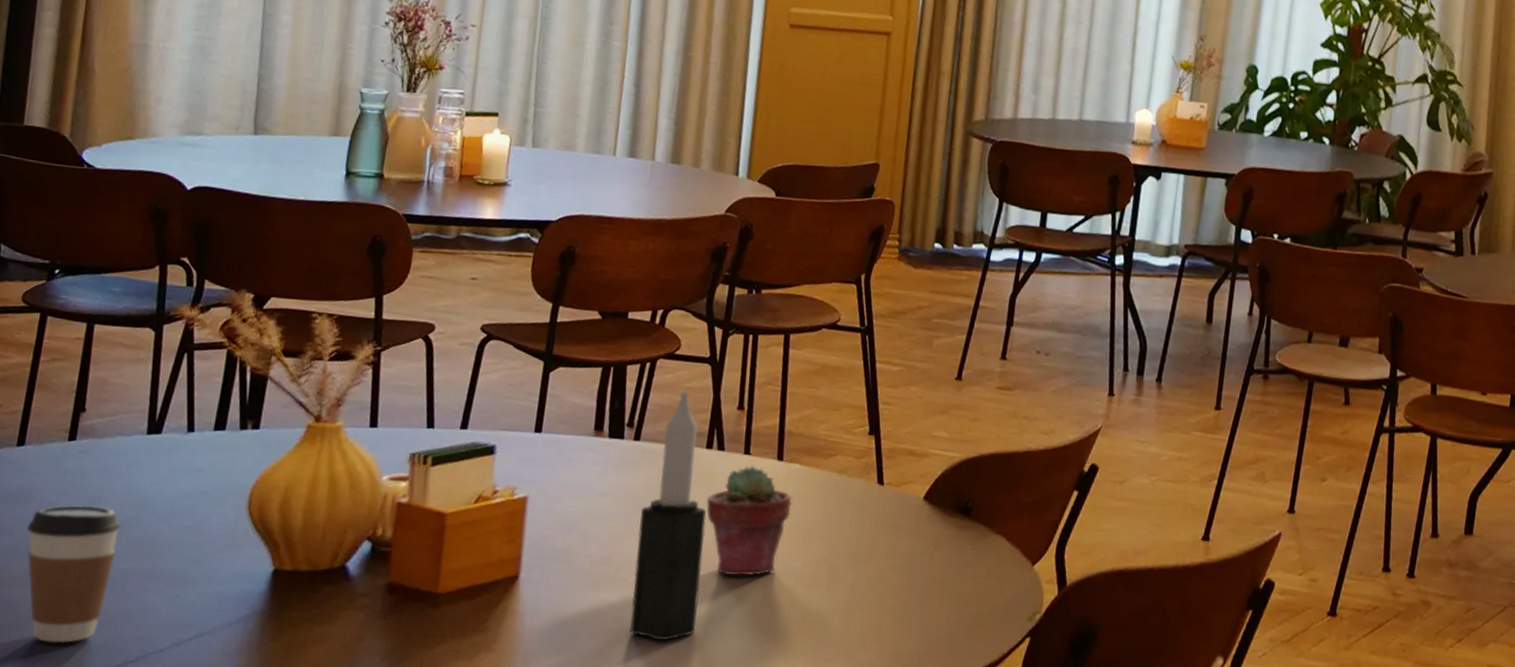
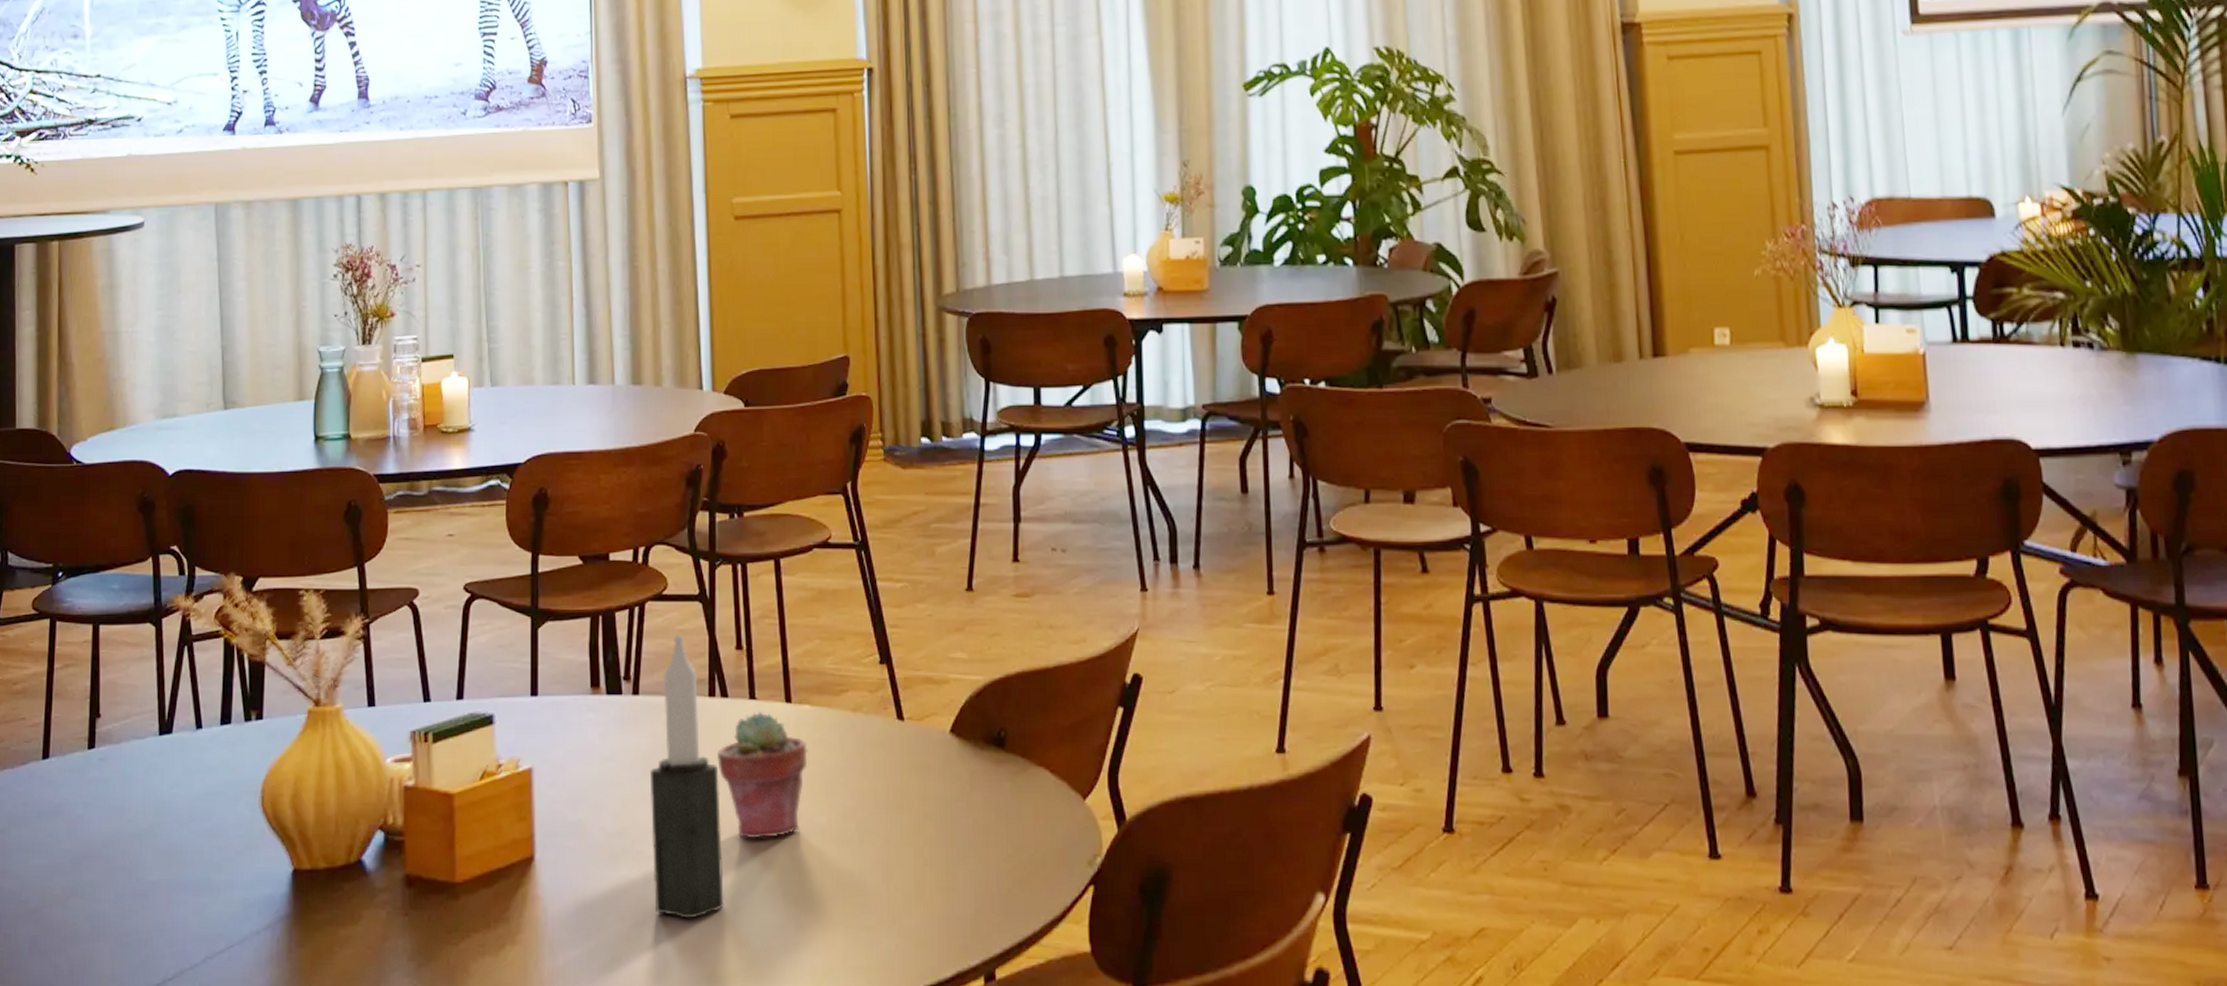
coffee cup: present [27,505,121,644] -> none [60,816,145,965]

